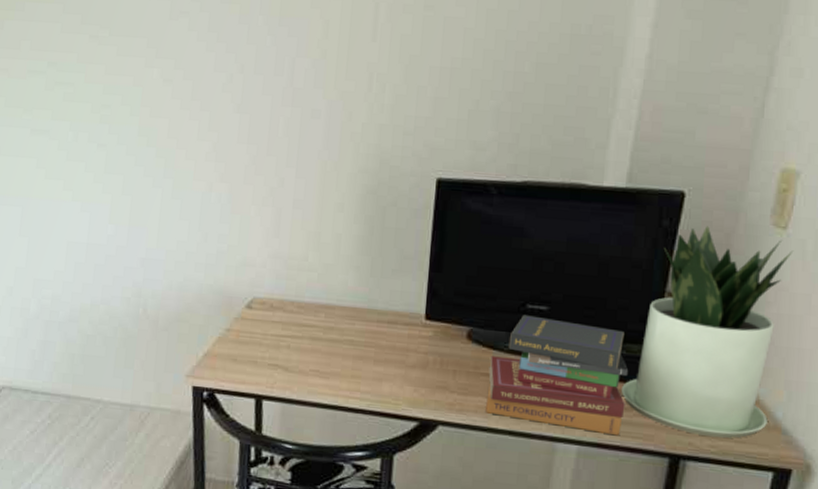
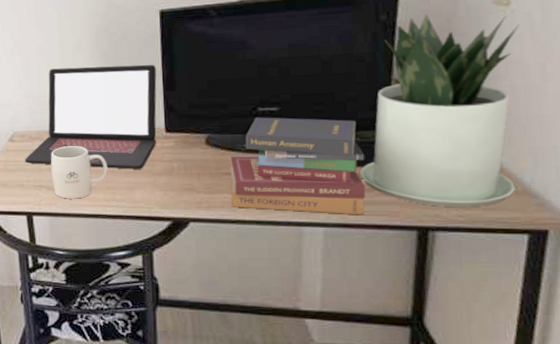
laptop: none [261,228,424,358] -> present [25,64,157,169]
mug: none [290,321,356,386] -> present [50,146,108,199]

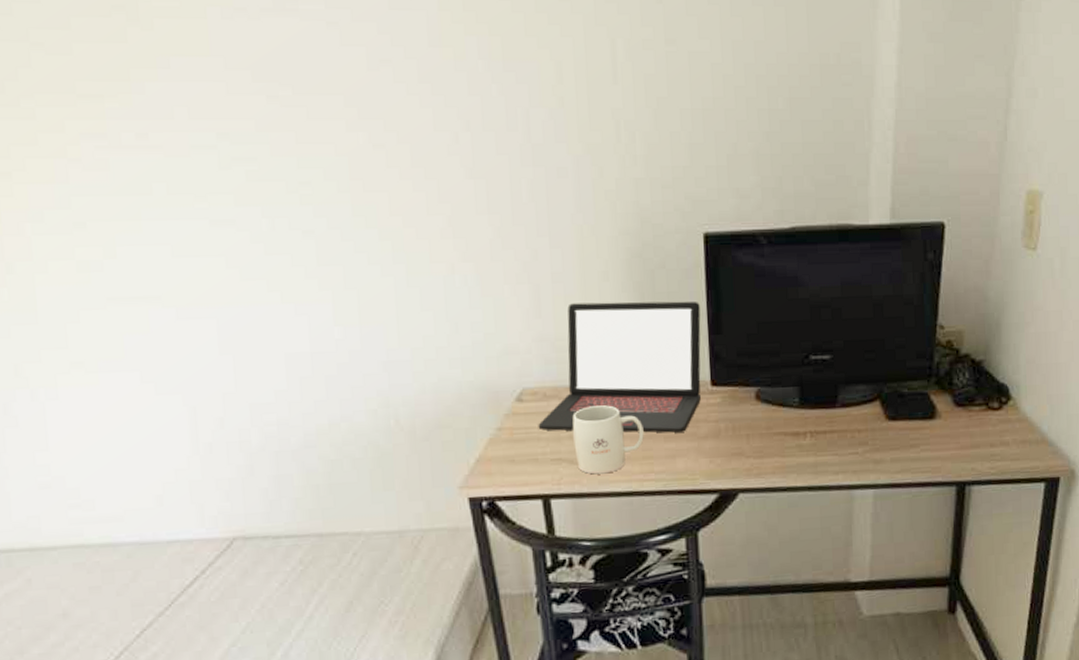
books: present [229,117,366,215] -> none [780,366,913,474]
planter: present [359,14,521,208] -> none [906,255,1044,460]

